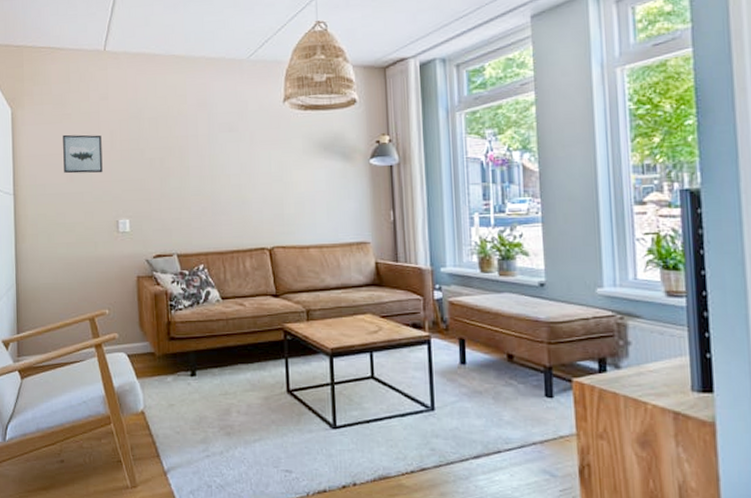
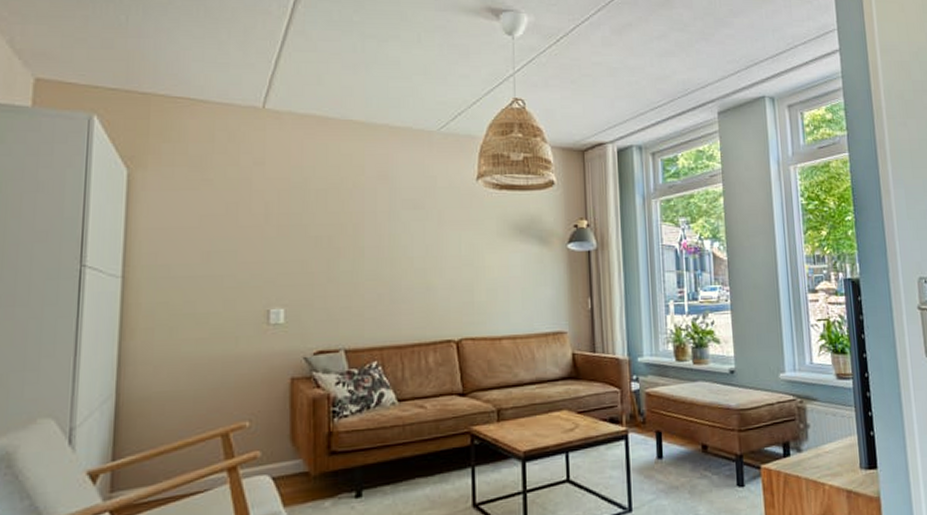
wall art: present [63,134,103,174] -> none [198,204,253,253]

